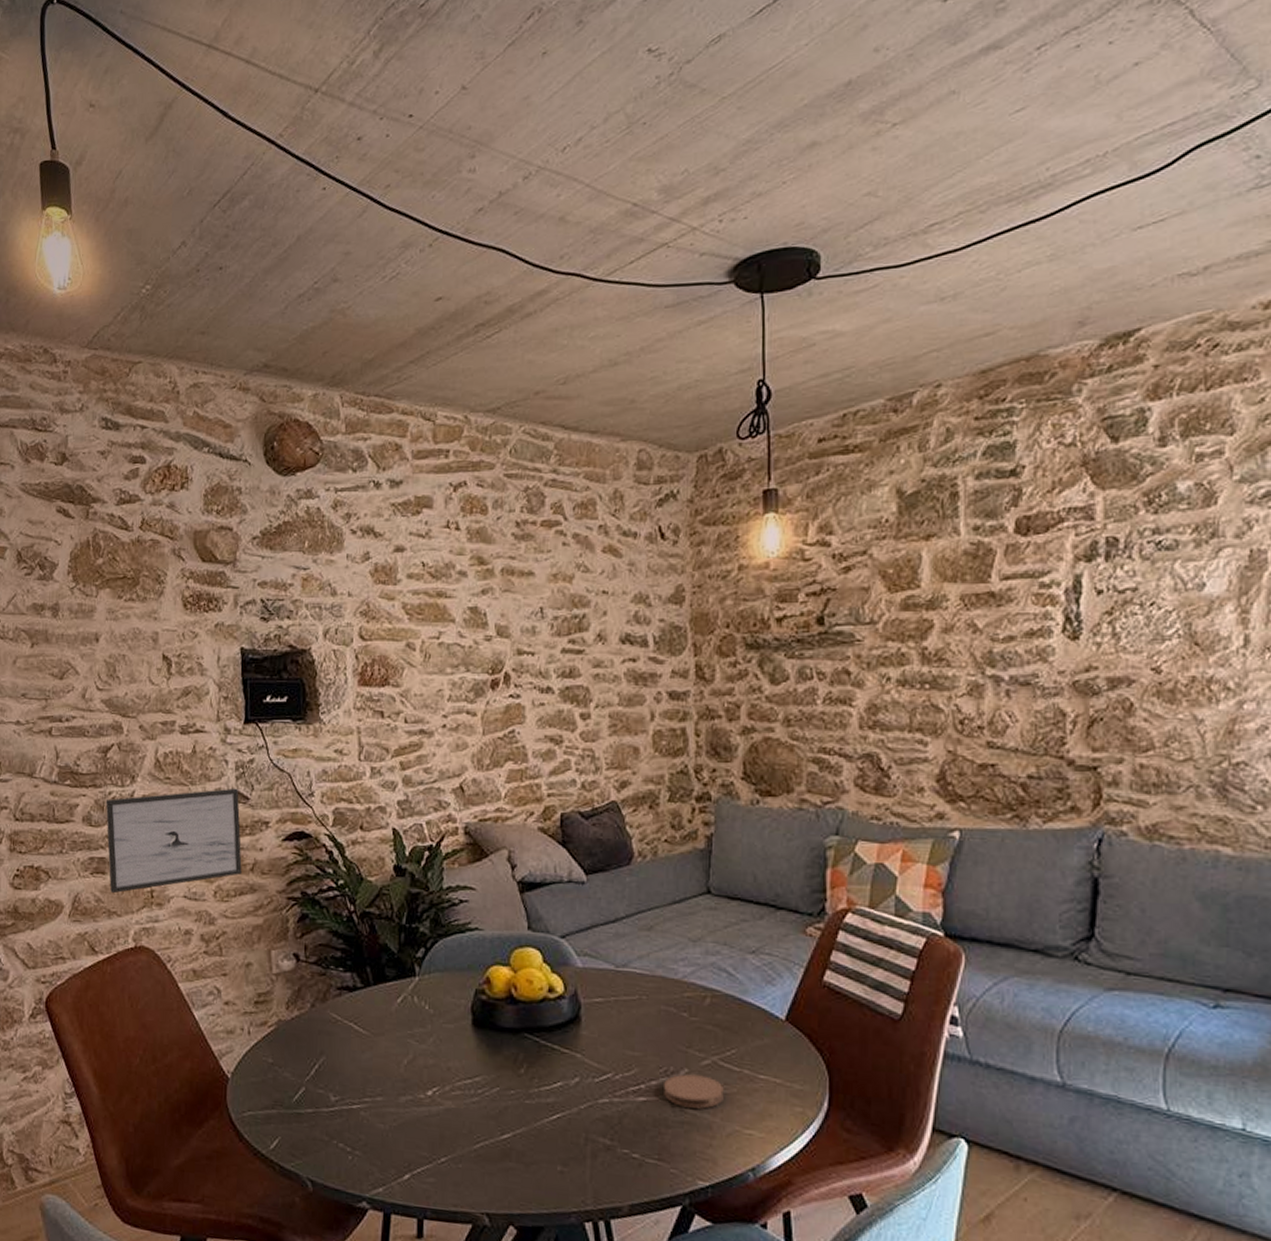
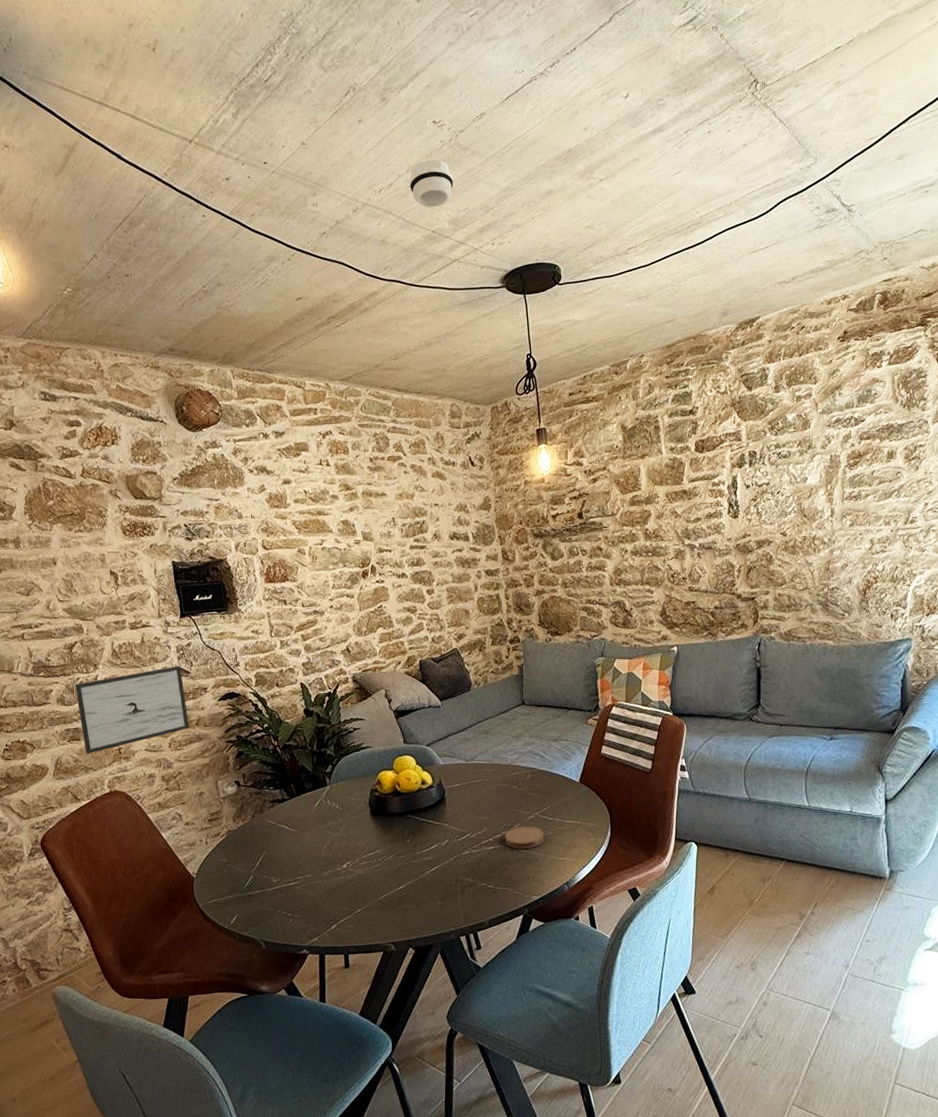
smoke detector: none [606,102,671,172] -> present [409,159,454,208]

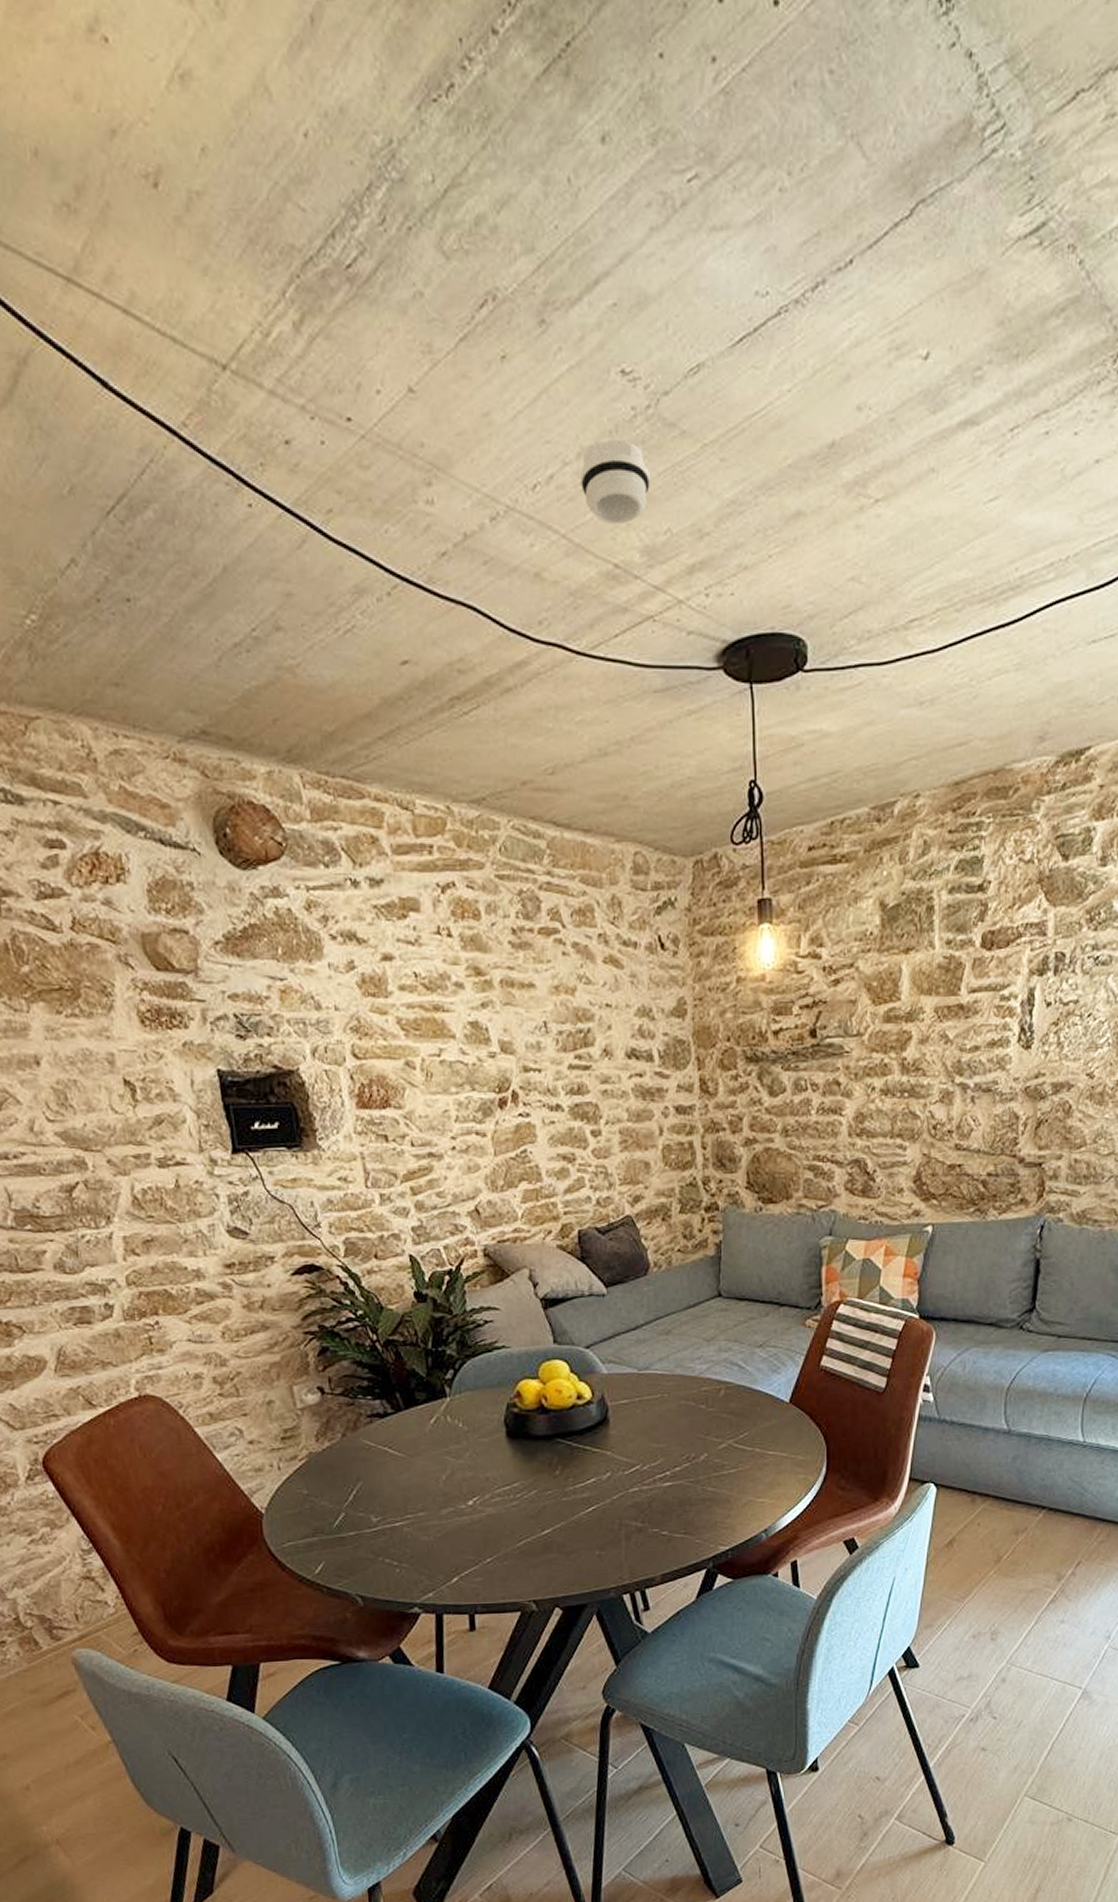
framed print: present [74,665,189,754] -> none [79,1223,250,1344]
coaster: present [505,825,544,850] -> none [687,1456,739,1488]

